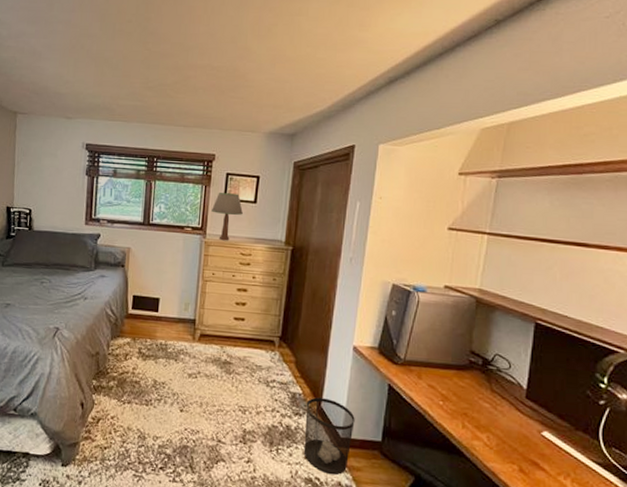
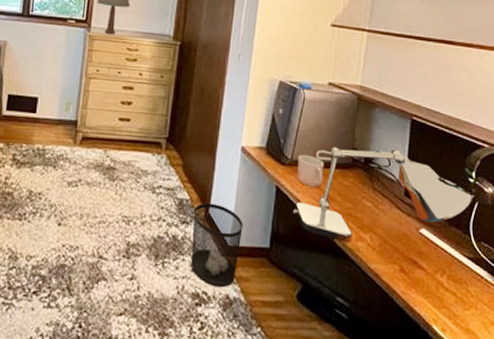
desk lamp: none [406,347,603,441] -> present [293,145,472,242]
mug: none [410,354,439,387] -> present [297,154,324,187]

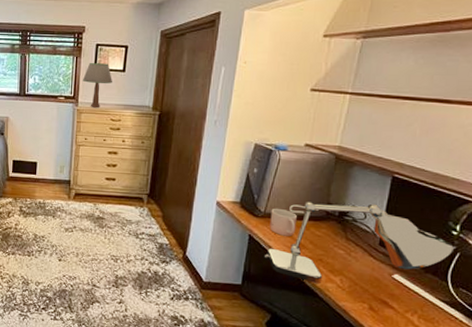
waste bin: present [190,203,243,288] -> none [170,247,217,314]

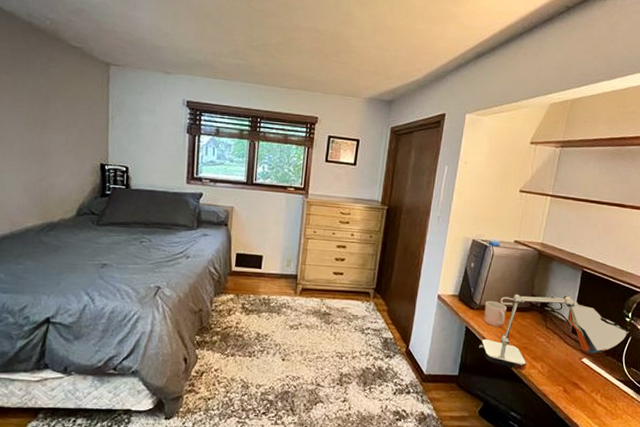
table lamp: present [83,61,112,108] -> none [314,153,343,201]

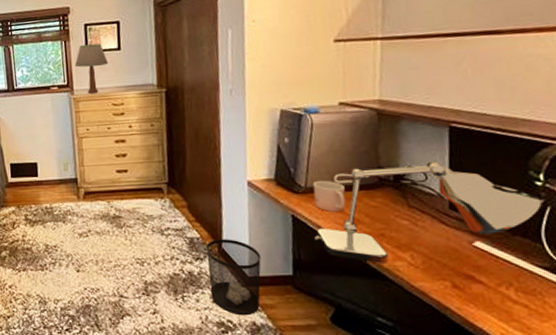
table lamp: none [314,153,343,201] -> present [75,42,108,94]
waste bin: none [393,341,437,407] -> present [206,239,261,316]

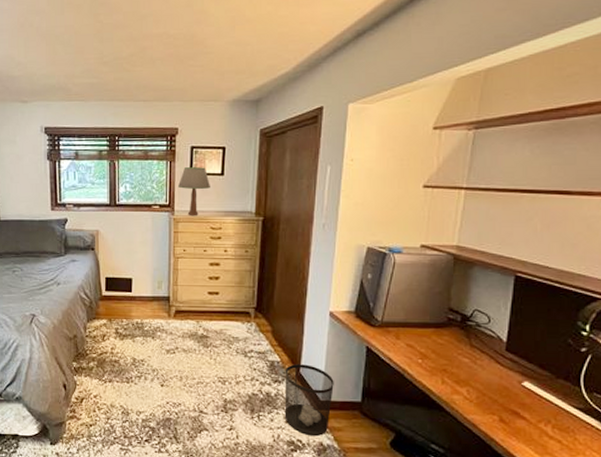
mug: present [312,180,346,212] -> none [388,316,417,346]
desk lamp: present [315,161,542,263] -> none [385,306,585,396]

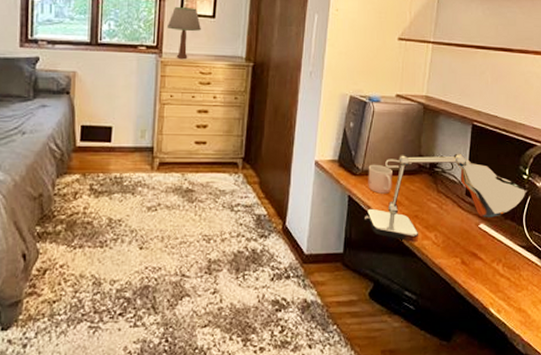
waste bin: present [284,364,334,437] -> none [270,217,318,293]
desk lamp: none [385,306,585,396] -> present [365,153,525,242]
mug: none [388,316,417,346] -> present [368,164,392,194]

